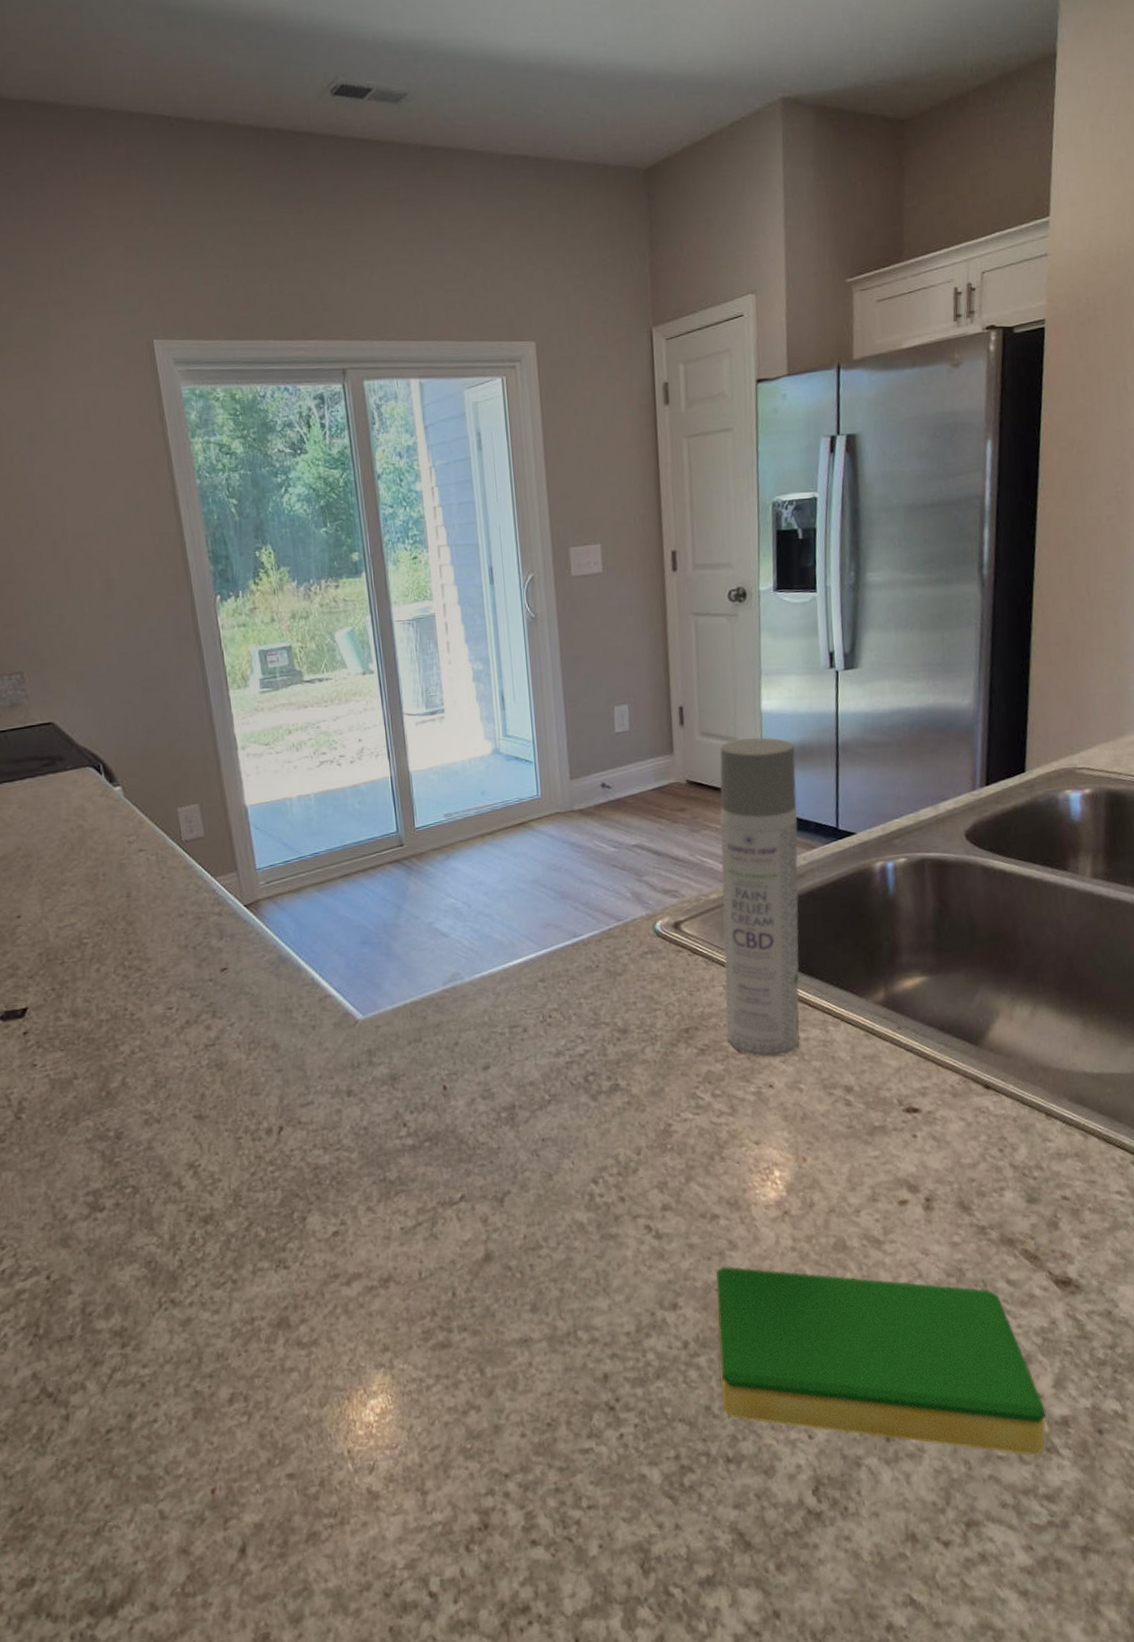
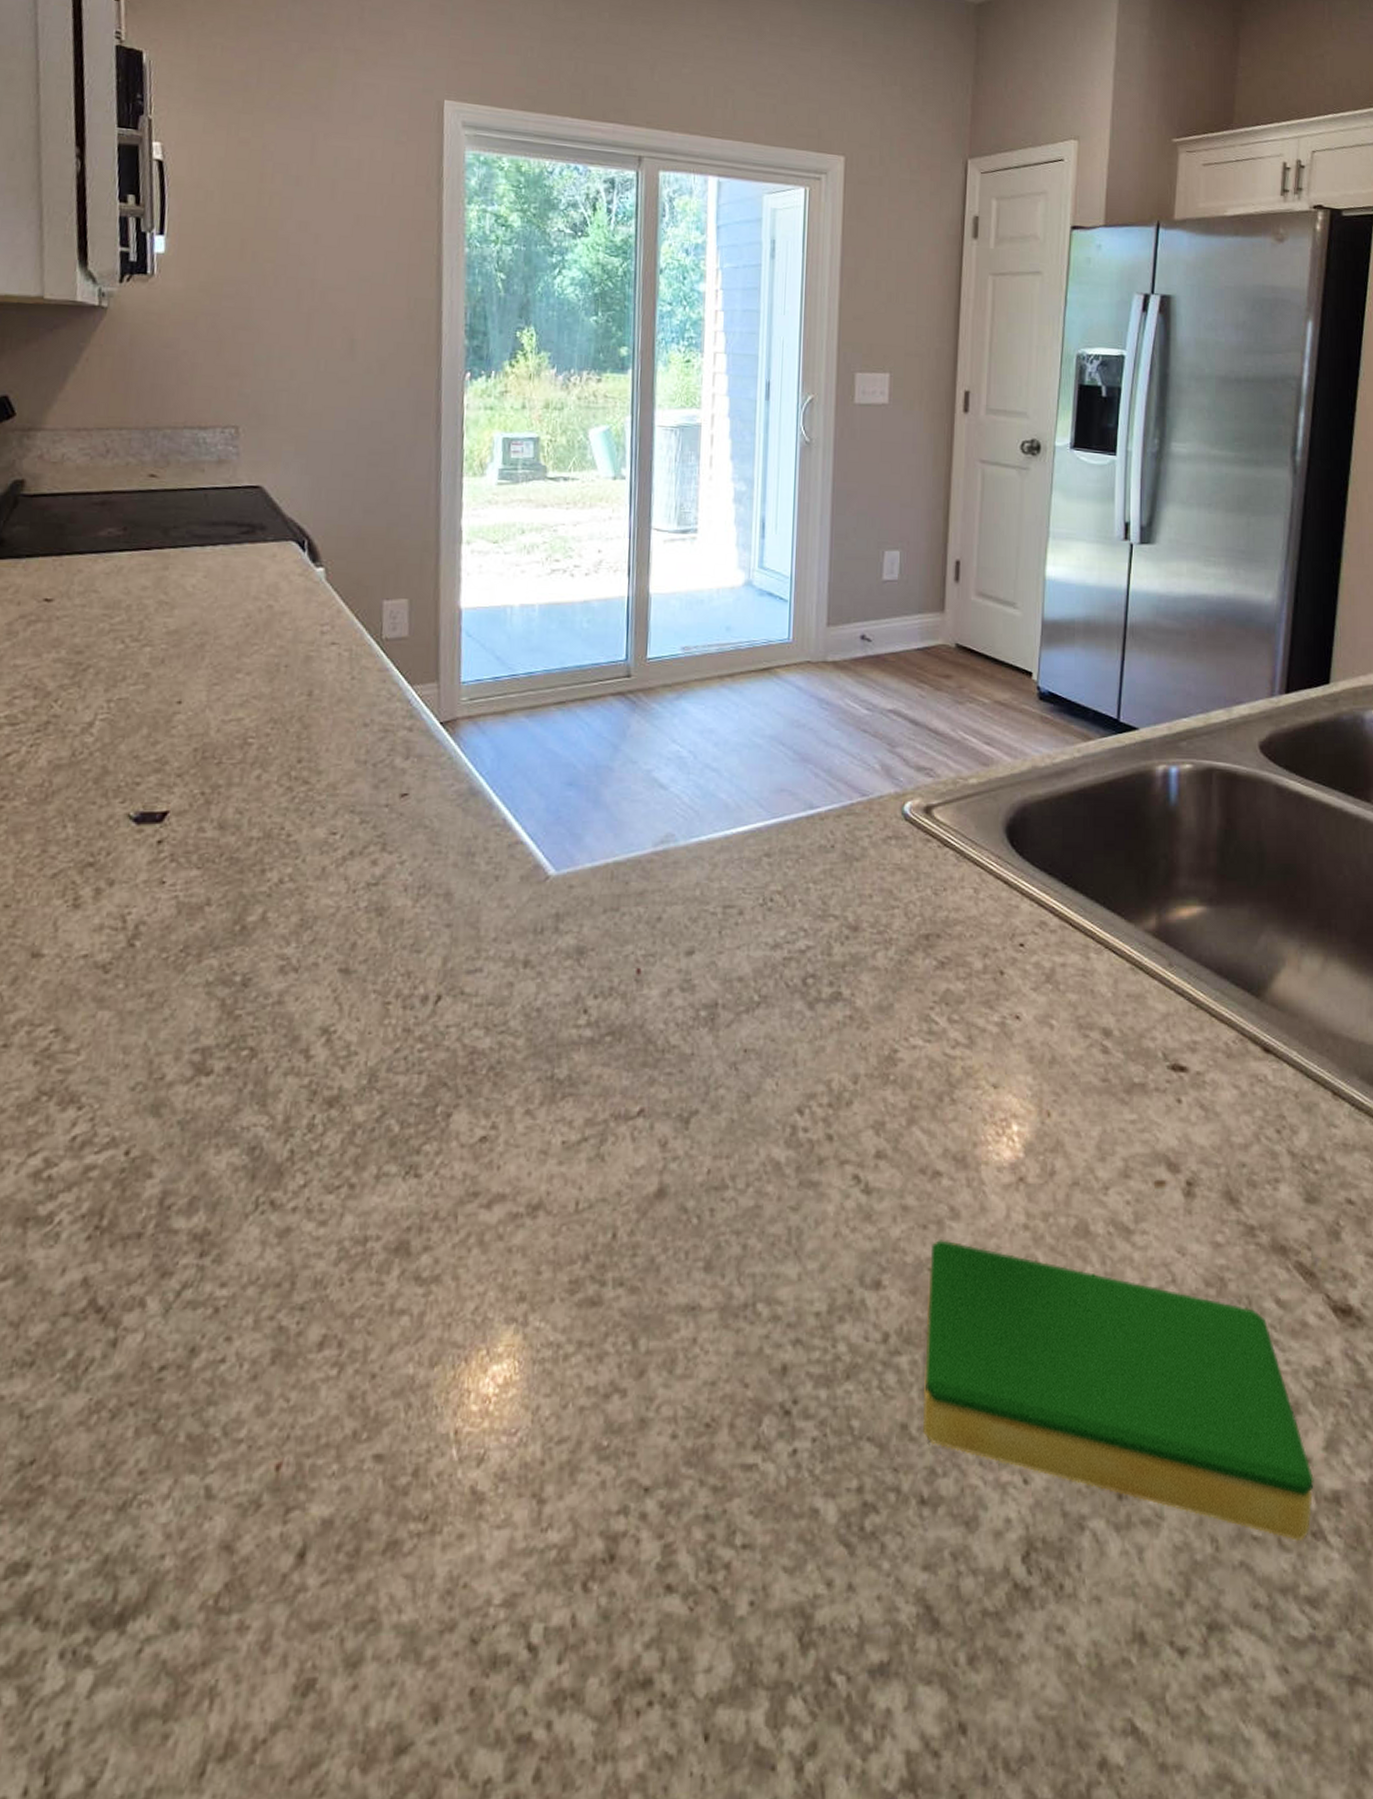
spray bottle: present [719,737,800,1058] -> none [972,605,1079,983]

